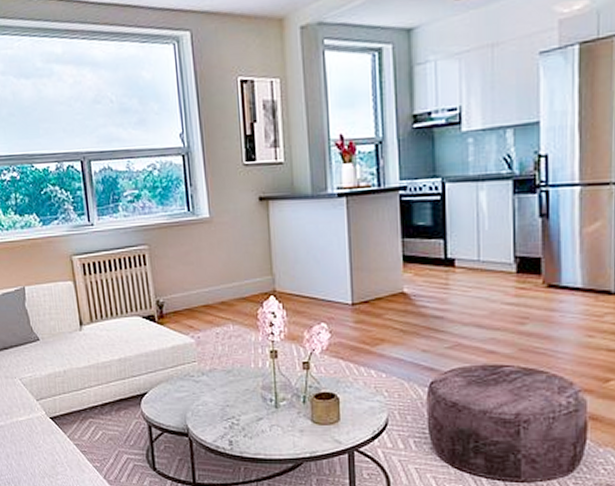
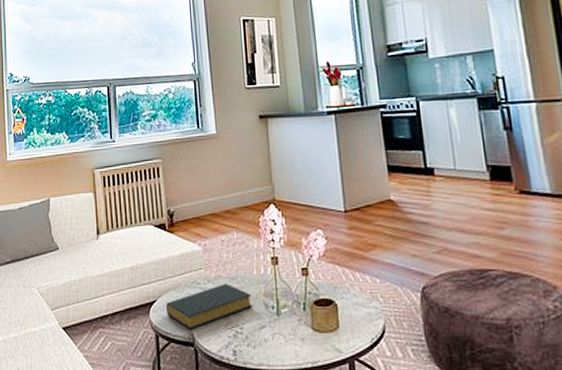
hardback book: none [158,376,249,421] -> present [166,283,252,330]

